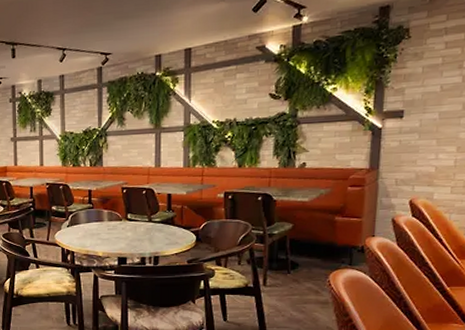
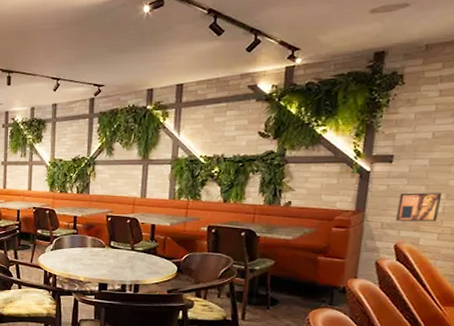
wall art: none [409,145,452,177] -> present [396,192,441,221]

